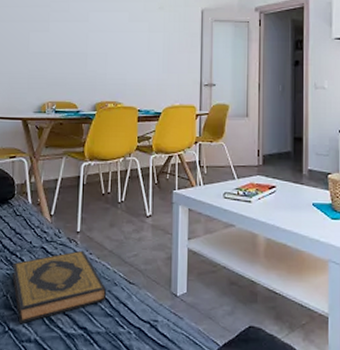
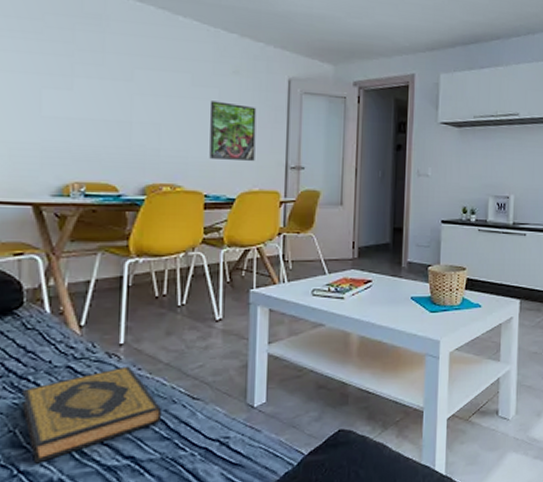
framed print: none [142,33,177,80] -> present [209,101,257,161]

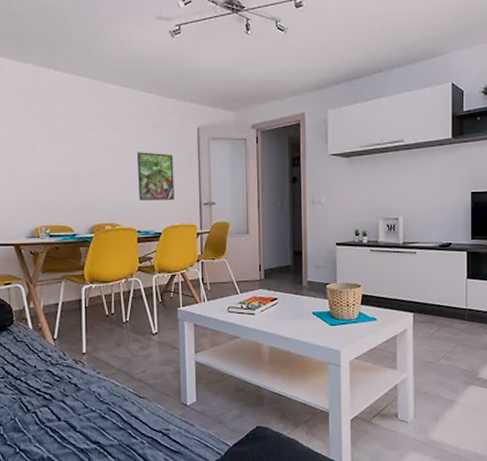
hardback book: present [22,366,163,464] -> none [18,370,118,445]

